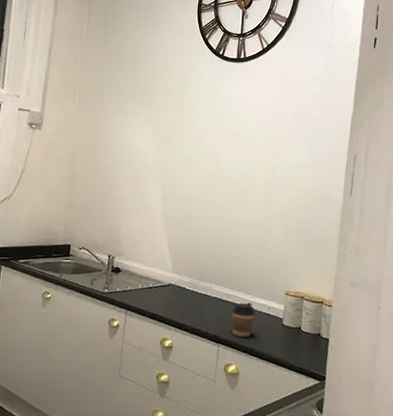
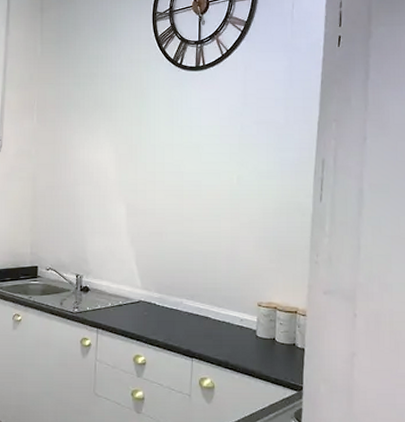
coffee cup: present [231,302,256,337] -> none [203,316,228,350]

